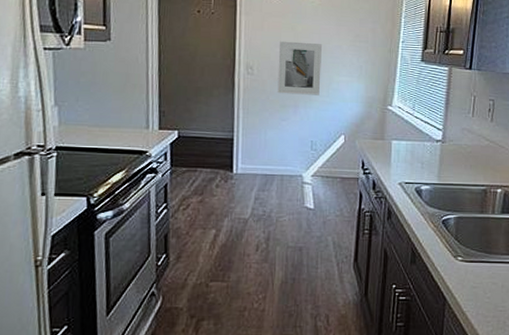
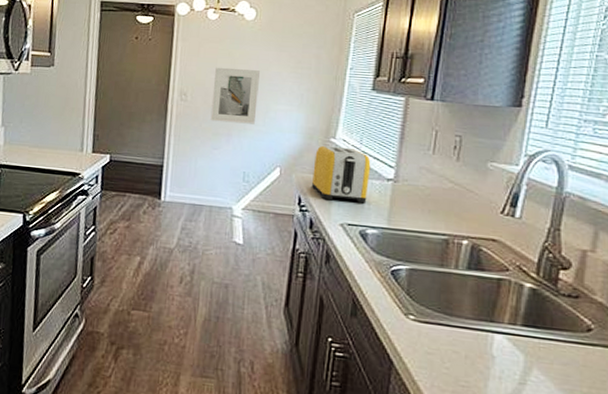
toaster: none [373,113,422,163] -> present [312,145,371,204]

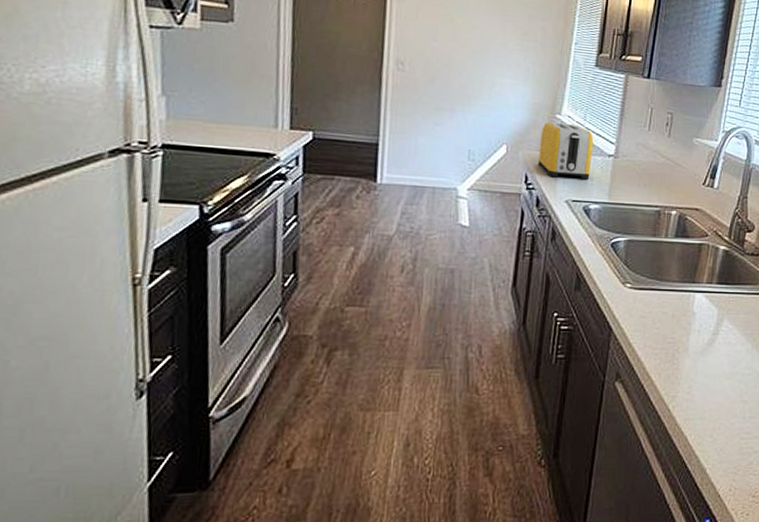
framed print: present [210,67,260,124] -> none [431,34,484,99]

